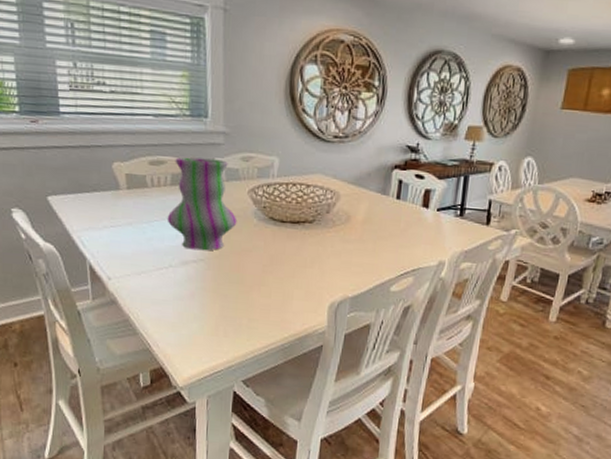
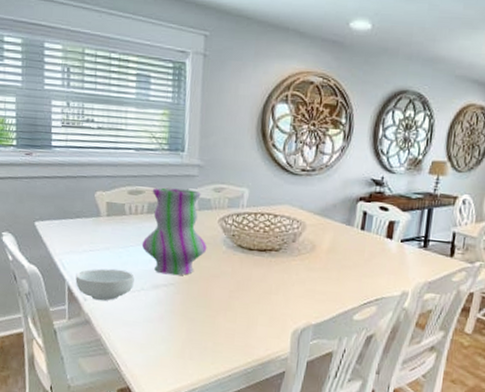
cereal bowl: none [97,245,161,280] -> present [75,269,135,301]

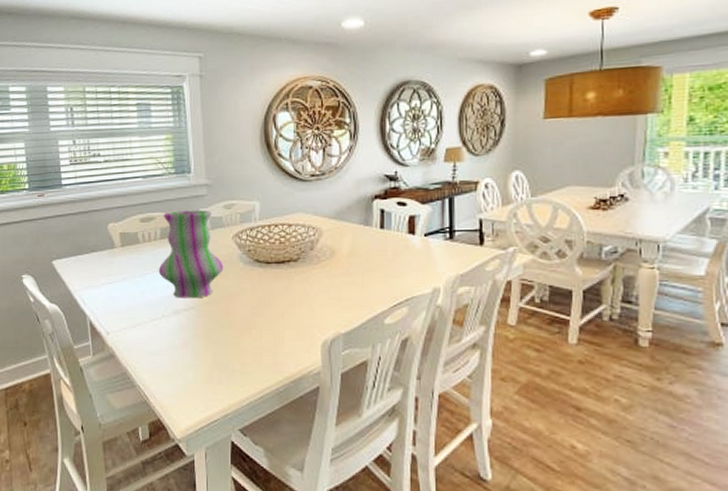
cereal bowl: present [75,269,135,301] -> none [96,300,154,333]

